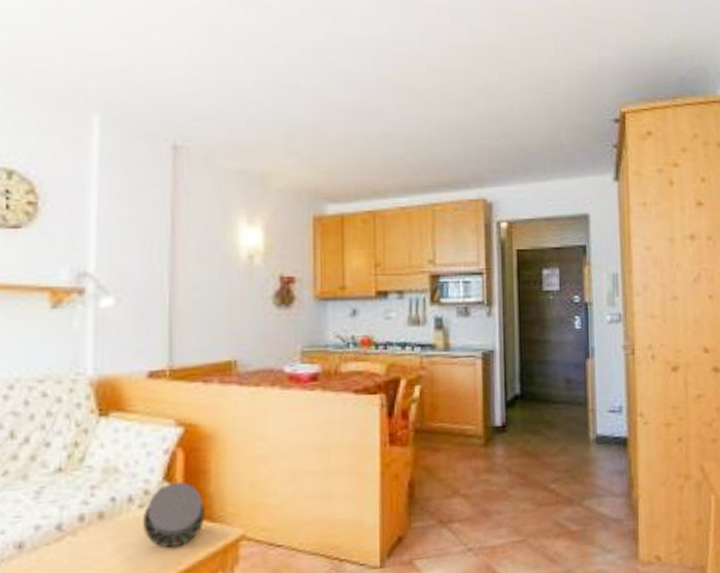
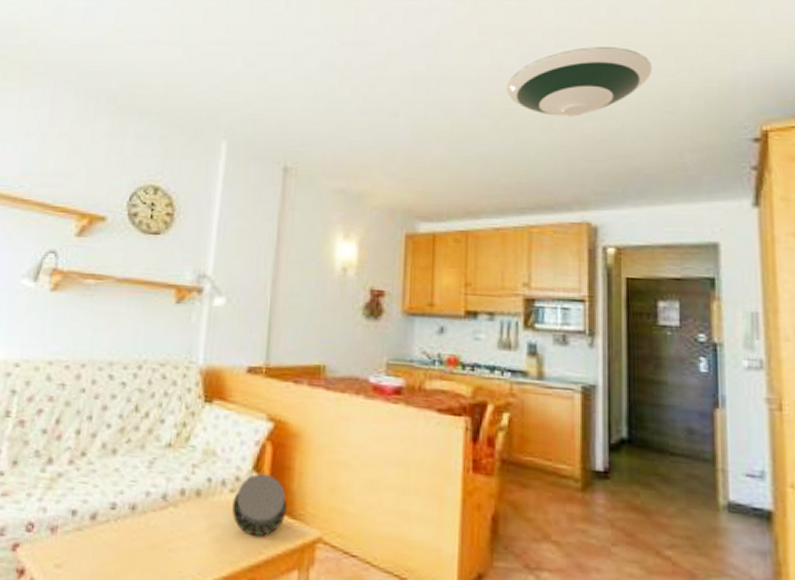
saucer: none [407,25,535,95] -> present [507,47,652,117]

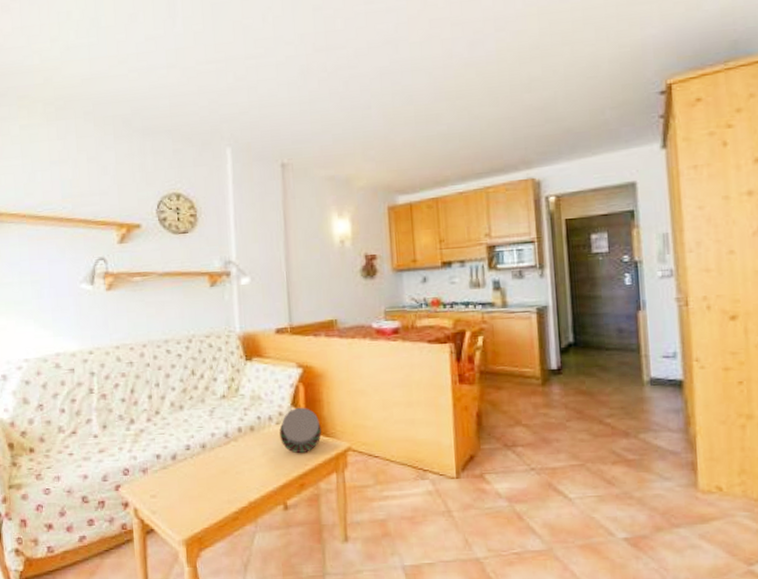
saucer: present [507,47,652,117] -> none [458,25,576,93]

